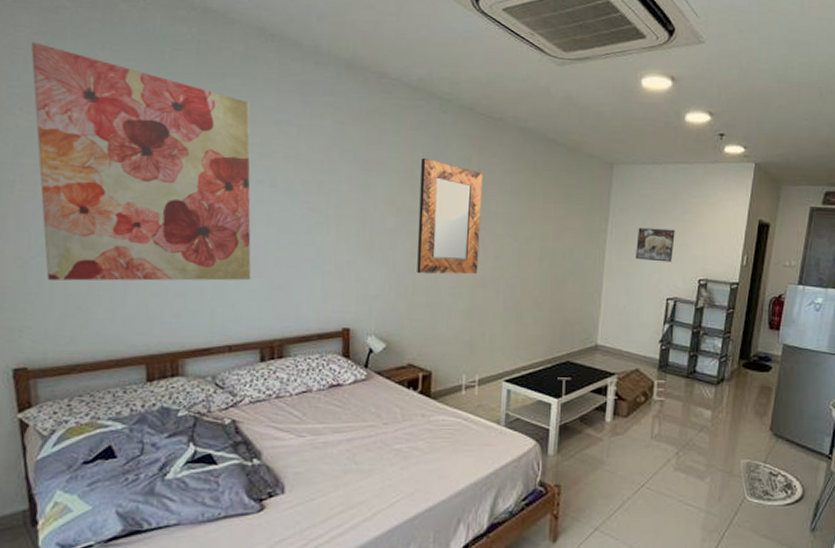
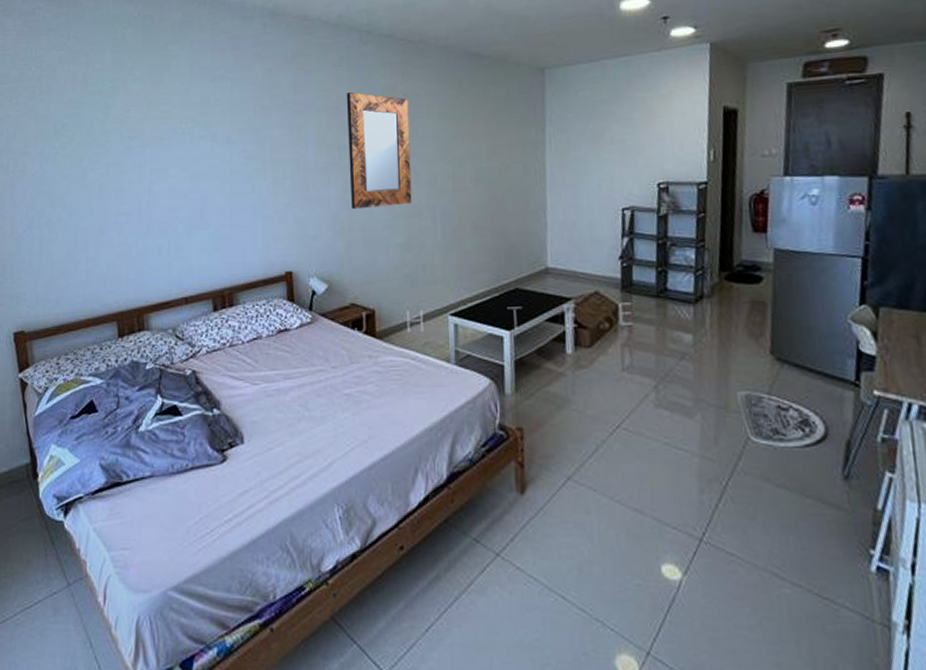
wall art: present [30,42,251,281] -> none [15,42,200,251]
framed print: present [636,227,675,262] -> none [579,130,624,169]

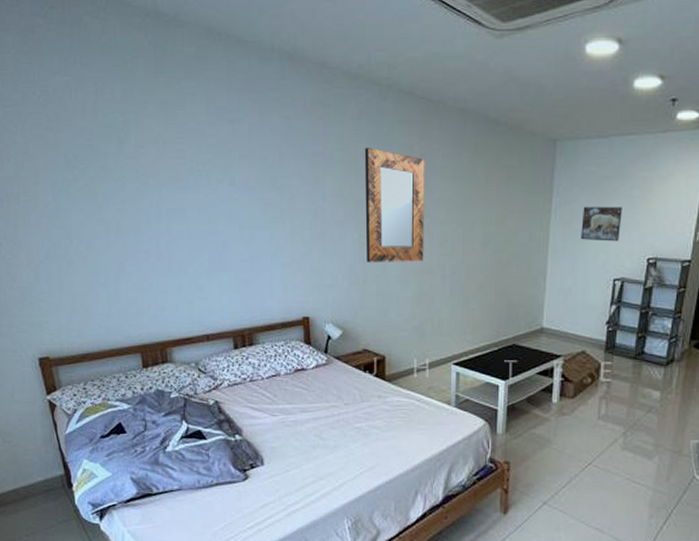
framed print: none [579,130,624,169] -> present [581,206,623,242]

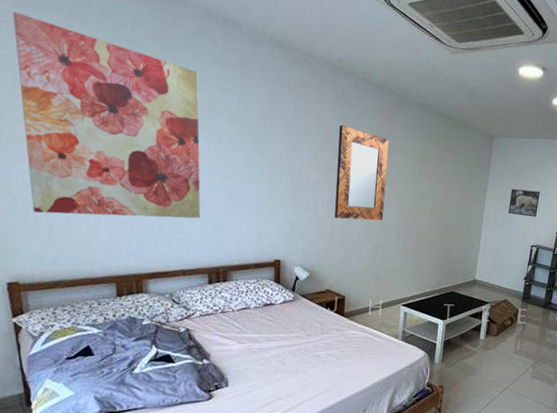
wall art: none [16,62,220,282] -> present [12,12,201,219]

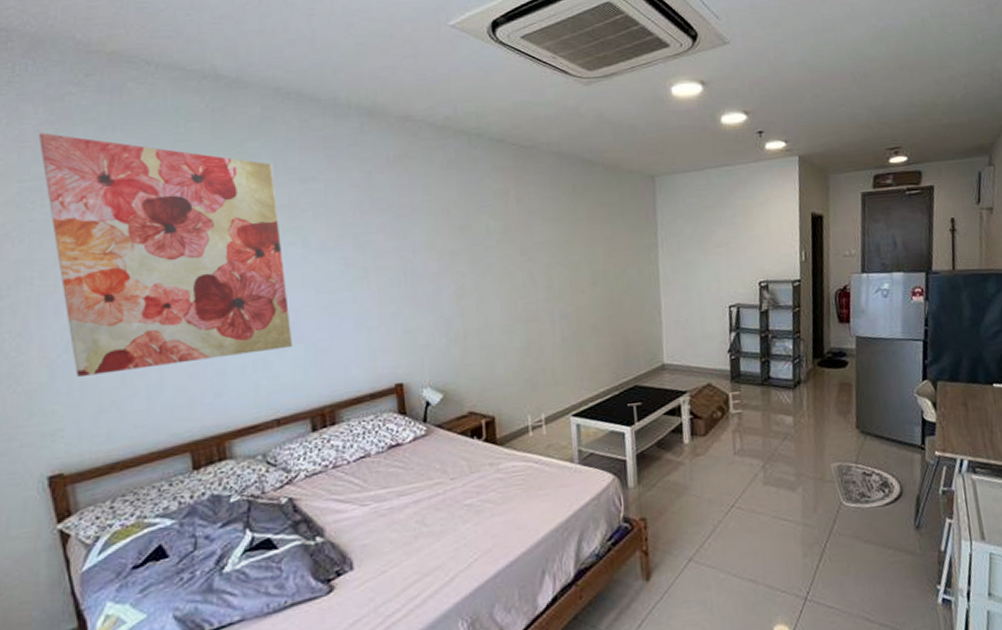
home mirror: present [334,125,389,221] -> none [456,196,530,316]
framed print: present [508,188,540,217] -> none [689,234,729,270]

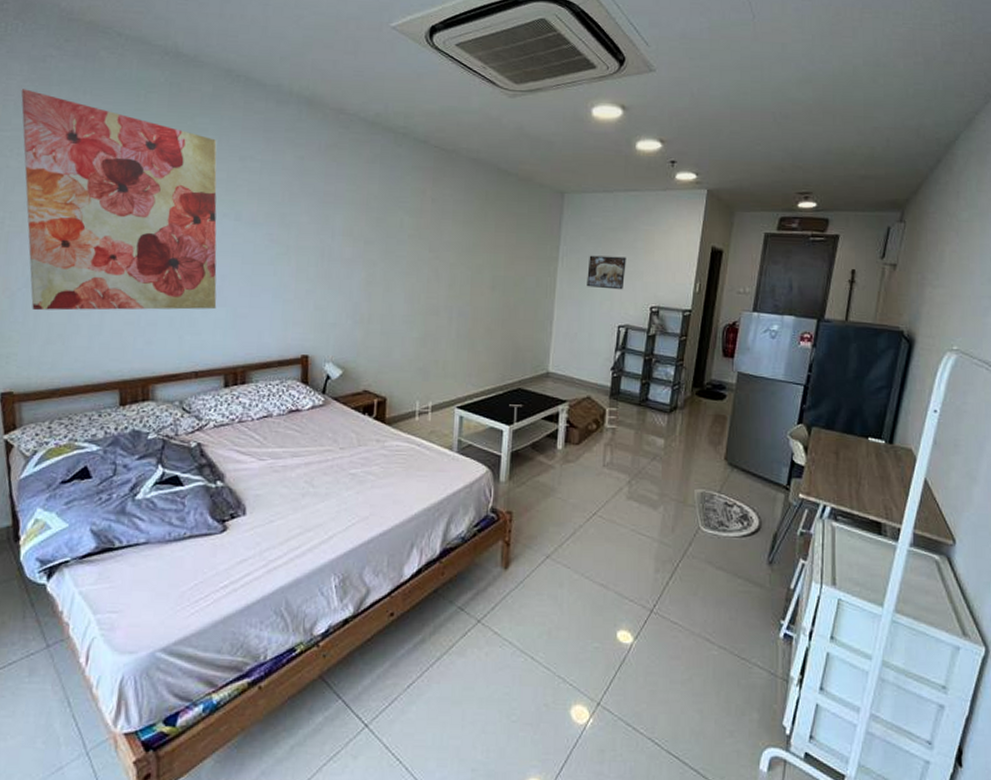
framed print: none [689,234,729,270] -> present [587,255,626,290]

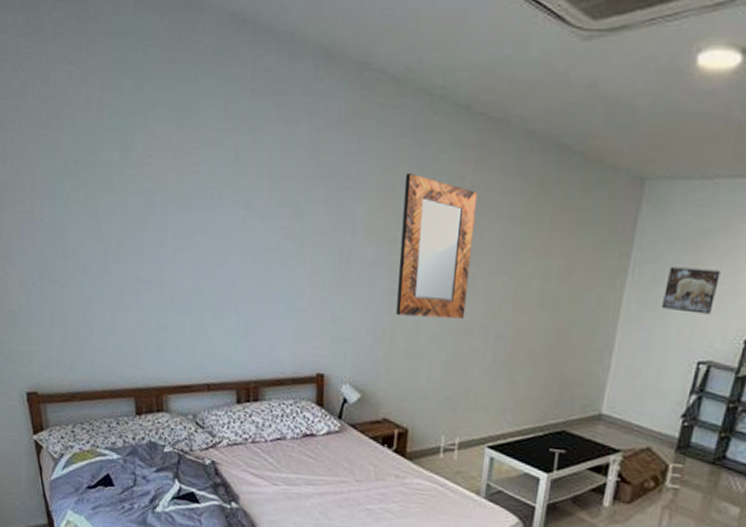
wall art: present [20,89,217,311] -> none [17,45,227,315]
home mirror: none [372,190,437,303] -> present [396,173,478,320]

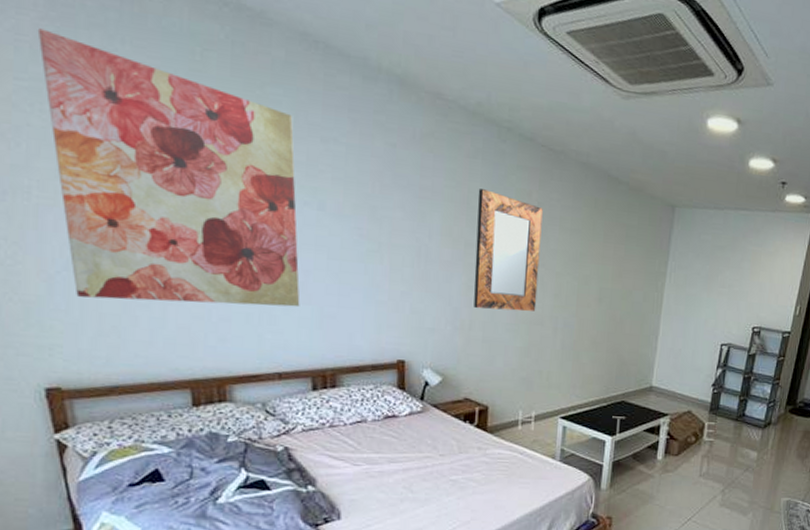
wall art: none [17,45,227,315] -> present [37,28,300,307]
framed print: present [662,266,721,315] -> none [693,272,733,309]

